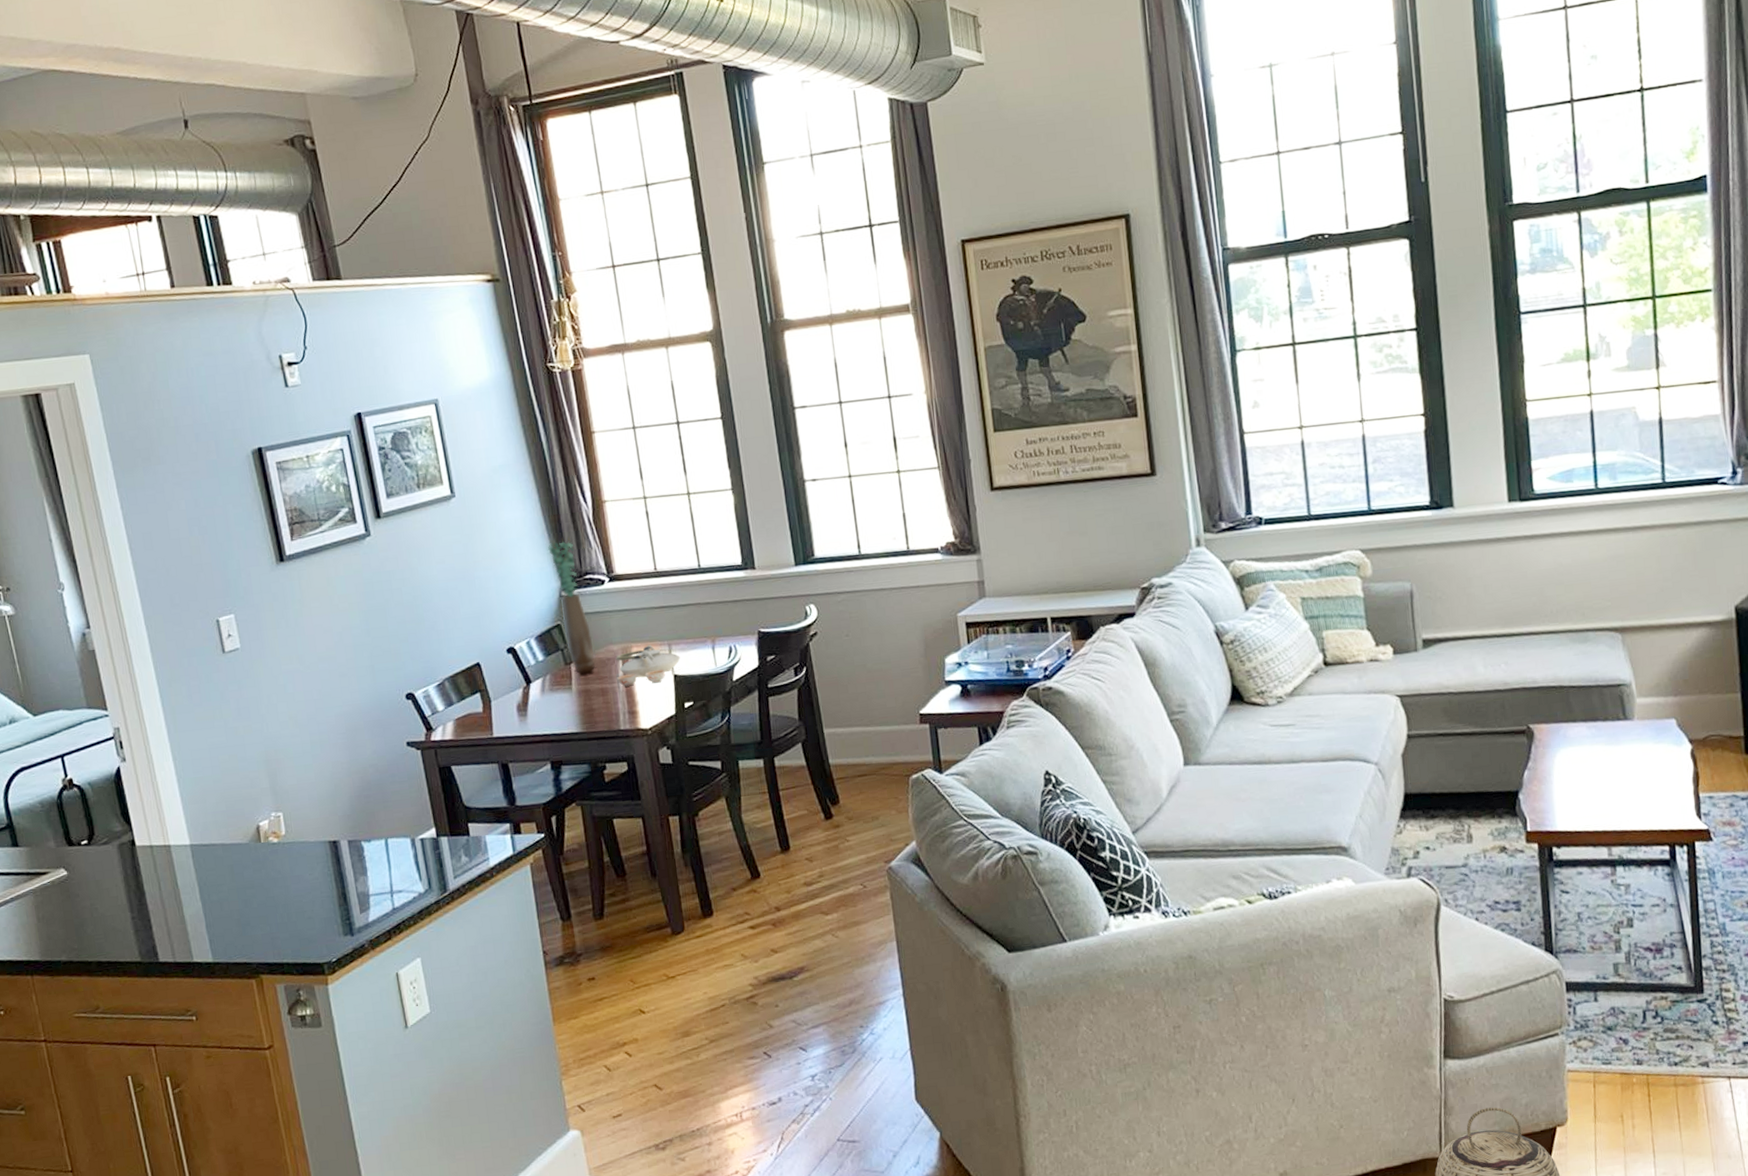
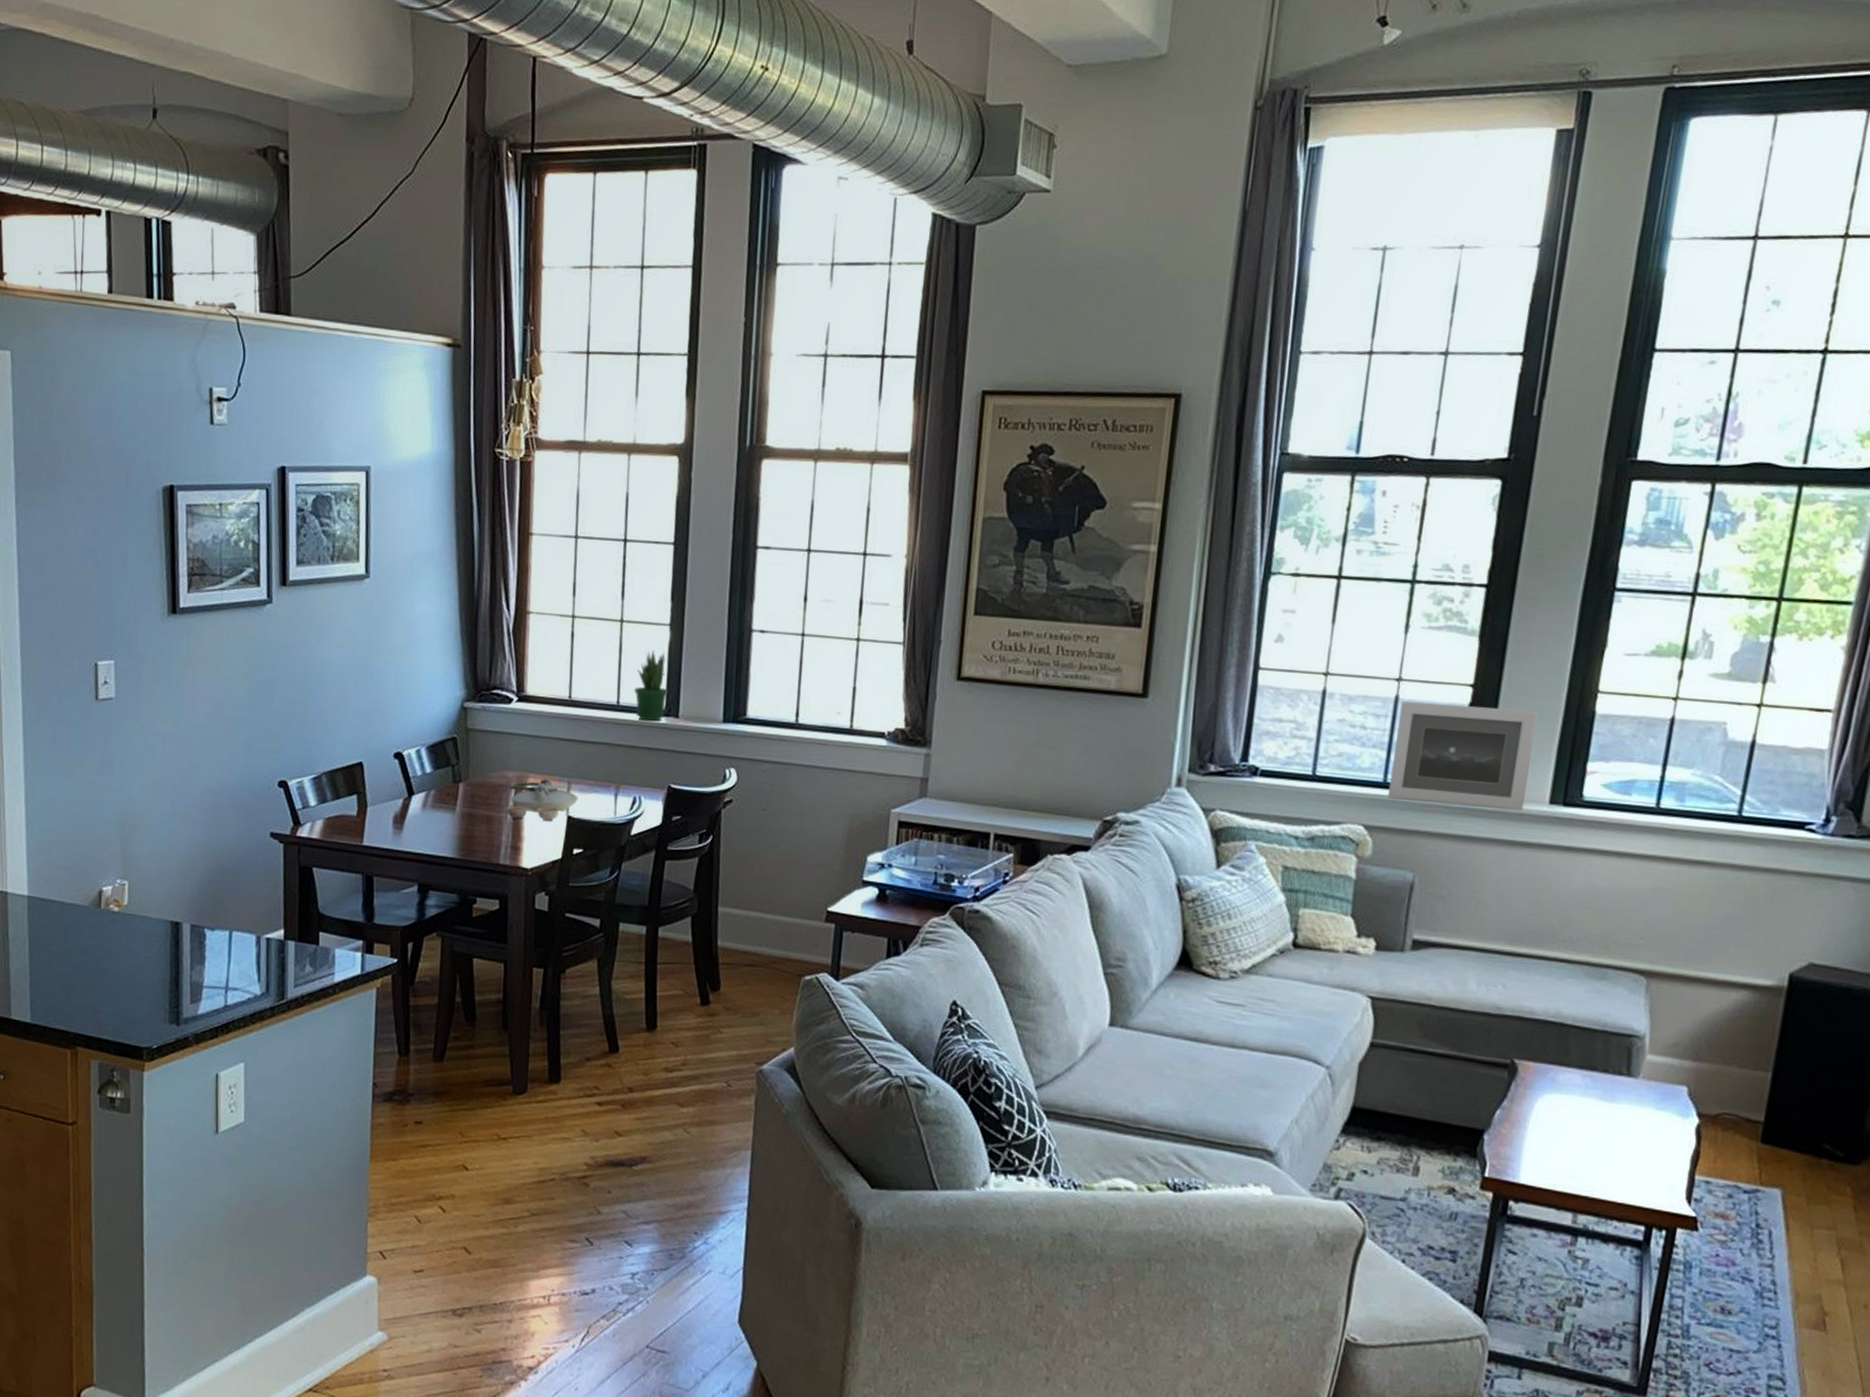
vase: present [547,536,596,677] -> none [457,641,488,800]
planter: none [711,513,743,577] -> present [634,651,668,721]
picture frame: none [1368,426,1488,523] -> present [1387,700,1538,811]

